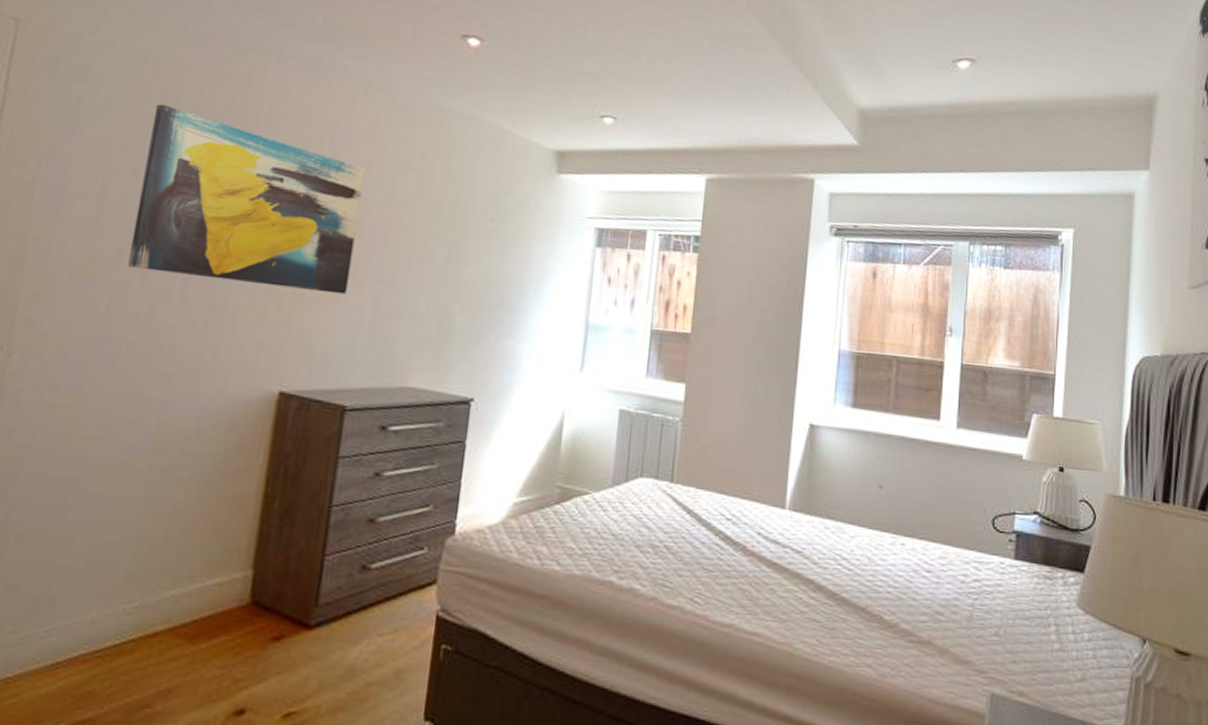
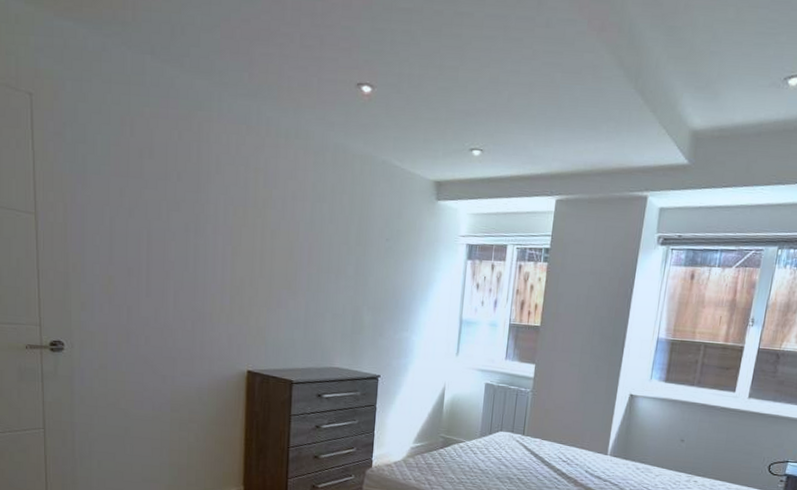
wall art: present [128,104,366,295] -> none [136,157,291,301]

